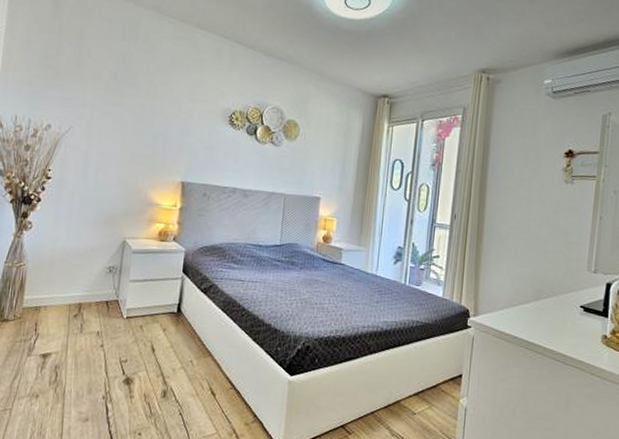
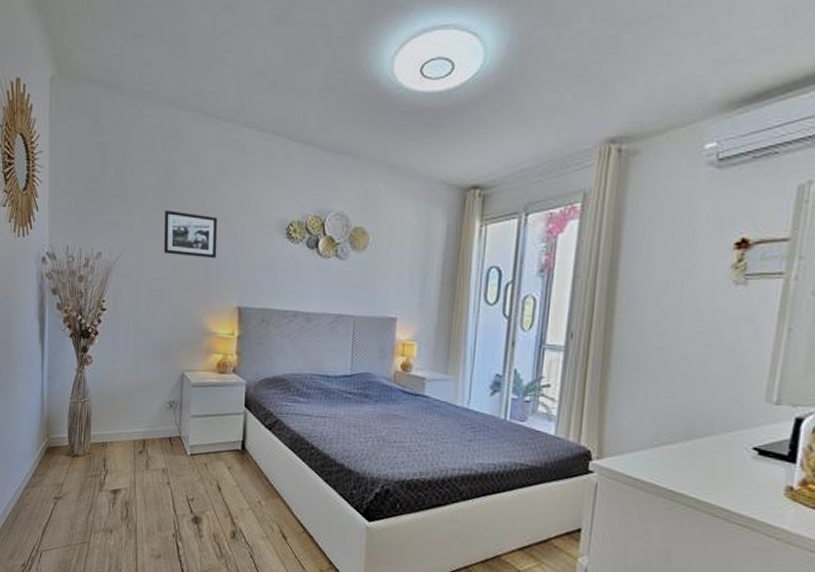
picture frame: none [114,92,168,138] -> present [163,210,218,259]

